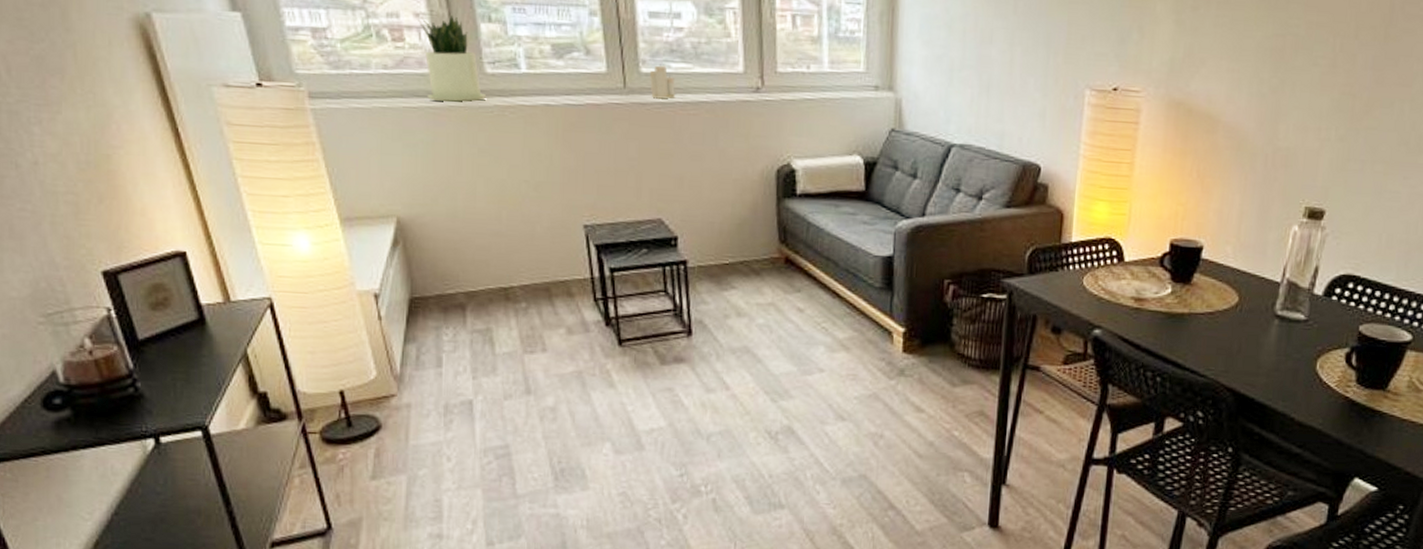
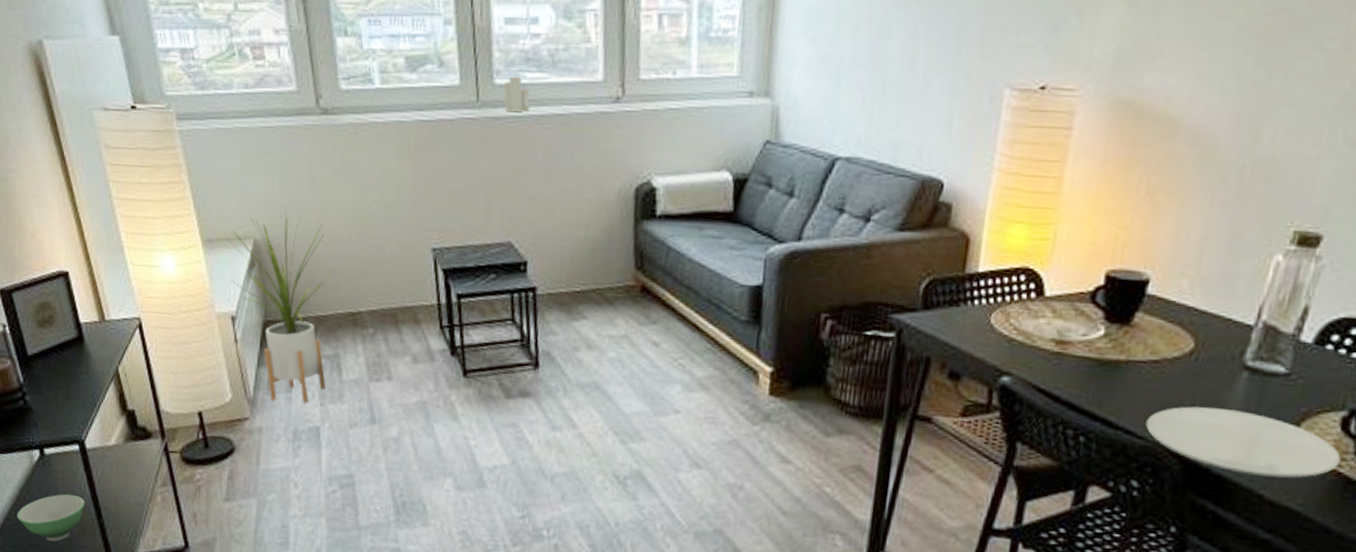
bowl: none [128,483,210,534] -> present [17,494,85,542]
house plant: none [368,189,488,377] -> present [228,210,337,403]
planter: present [418,16,487,103] -> none [278,31,341,121]
plate: none [1206,349,1347,404] -> present [1146,406,1341,479]

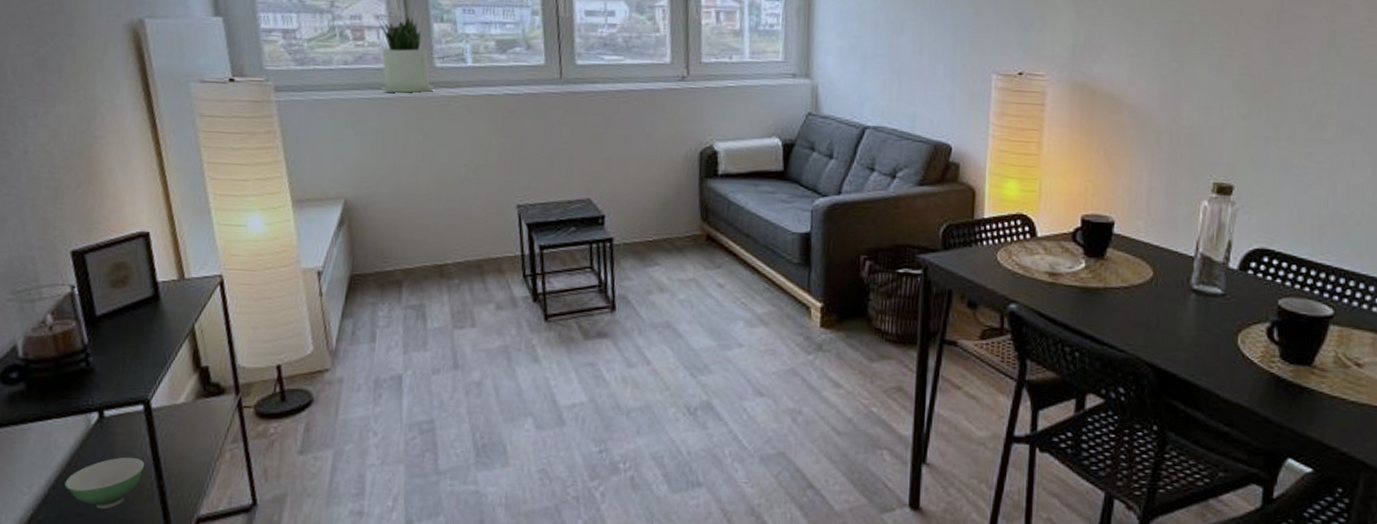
house plant: present [228,210,337,403] -> none [318,172,425,352]
planter: none [278,31,341,121] -> present [378,17,435,94]
candle: present [504,74,530,113] -> none [584,57,607,88]
plate: present [1146,406,1341,479] -> none [1125,323,1271,380]

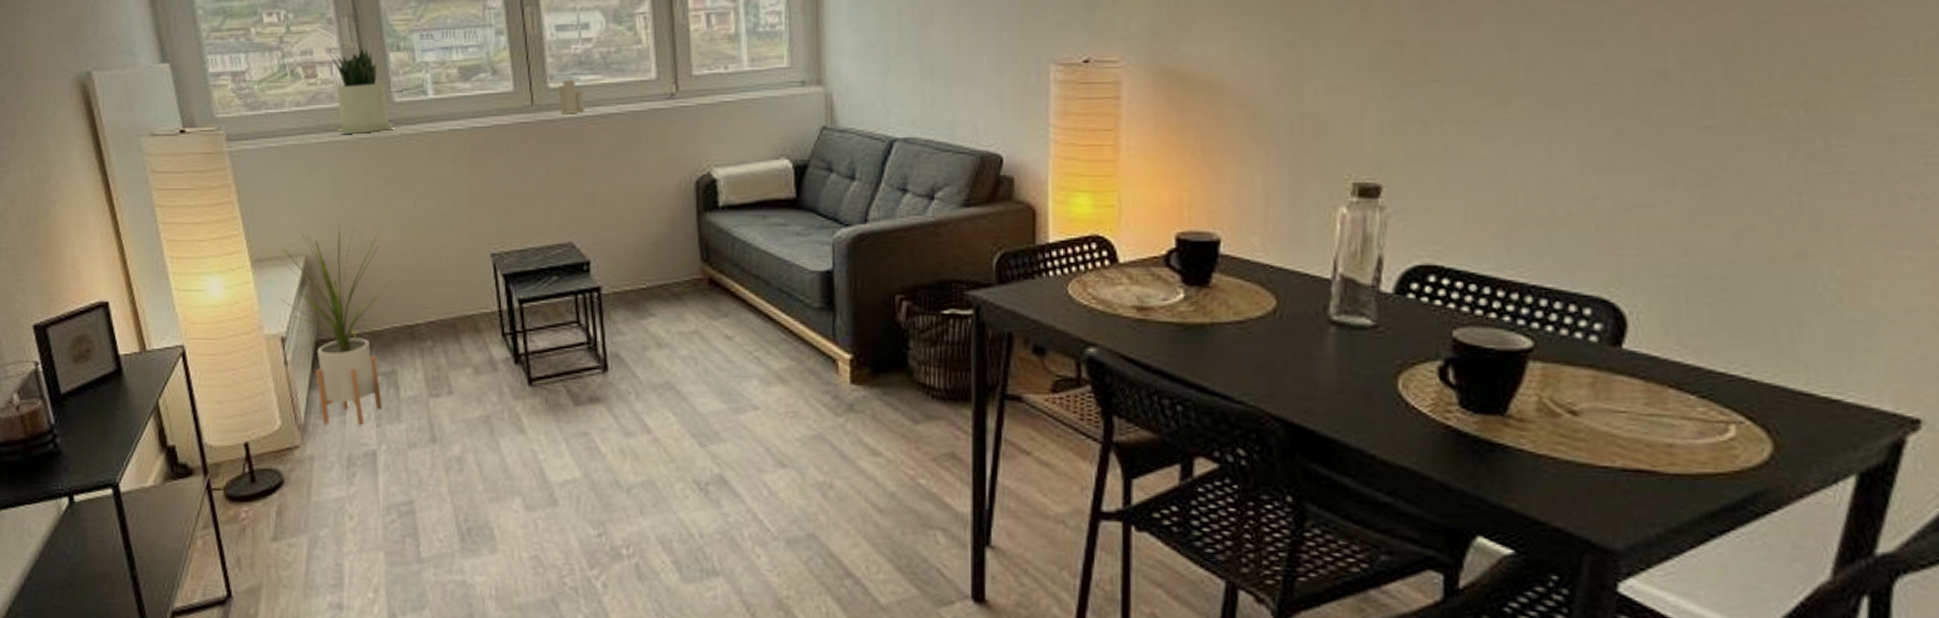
bowl: present [64,457,145,509] -> none [39,545,117,601]
house plant: none [318,172,425,352] -> present [278,224,393,425]
candle: none [584,57,607,88] -> present [558,78,584,114]

